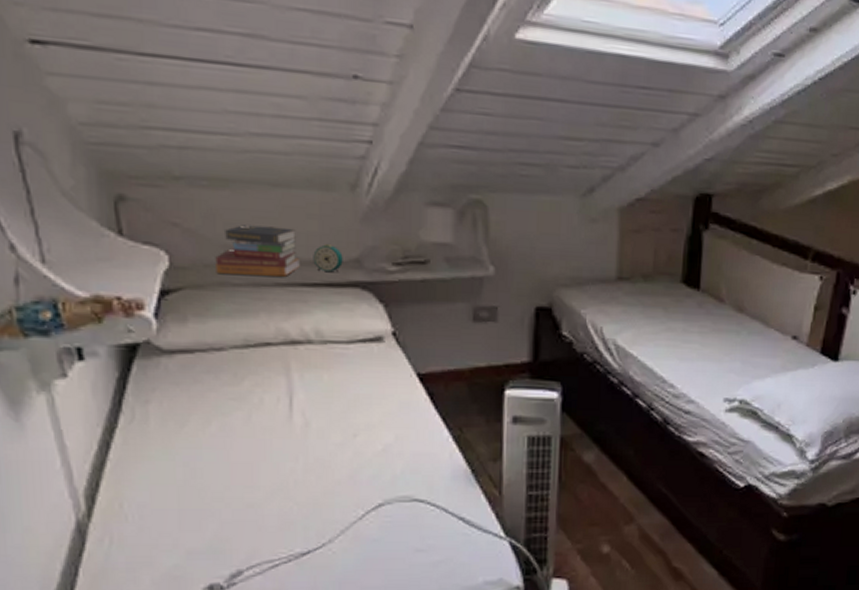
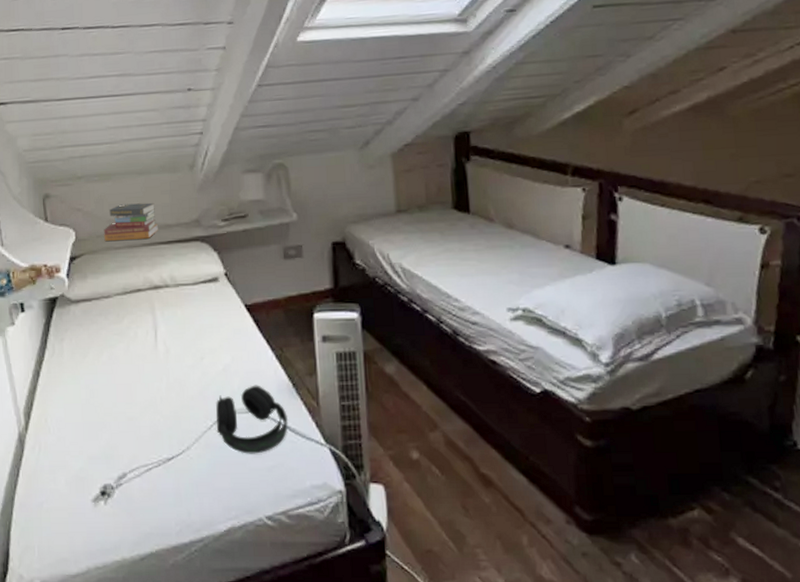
alarm clock: present [313,244,343,273] -> none [167,211,187,232]
headphones: none [369,469,463,548] -> present [215,385,289,454]

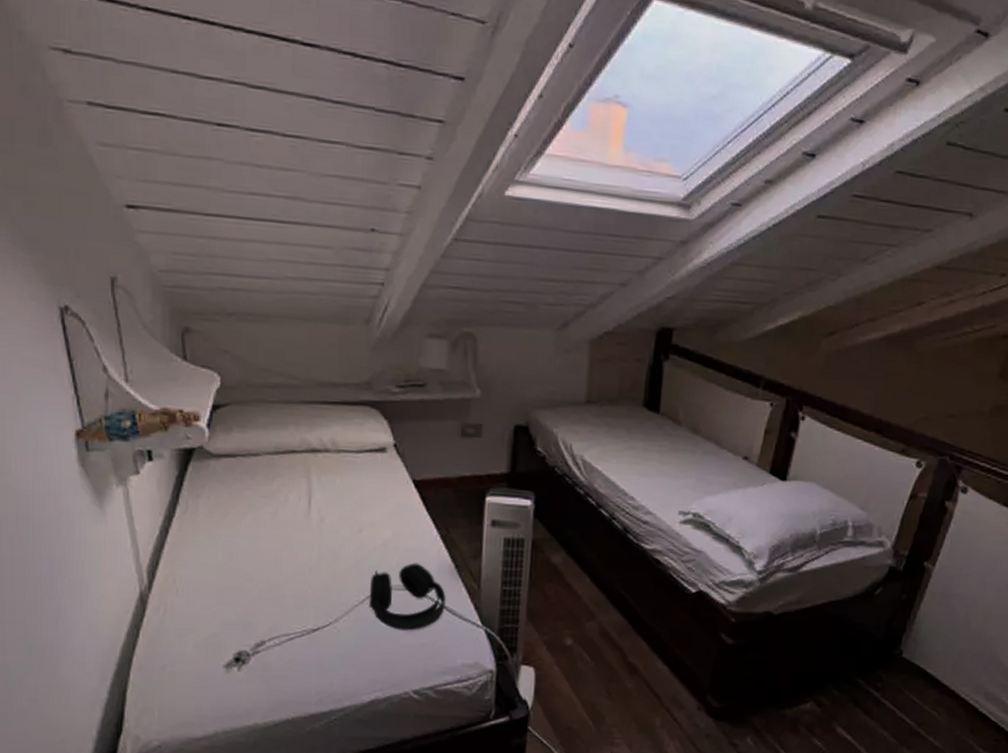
books: present [104,203,158,241] -> none [256,352,322,396]

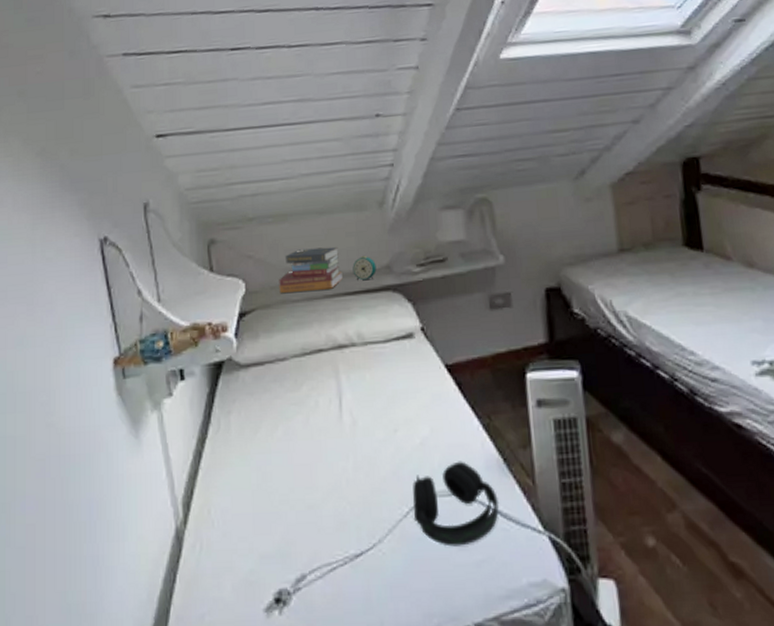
books: none [256,352,322,396] -> present [279,247,343,293]
alarm clock: none [332,369,357,393] -> present [352,256,377,280]

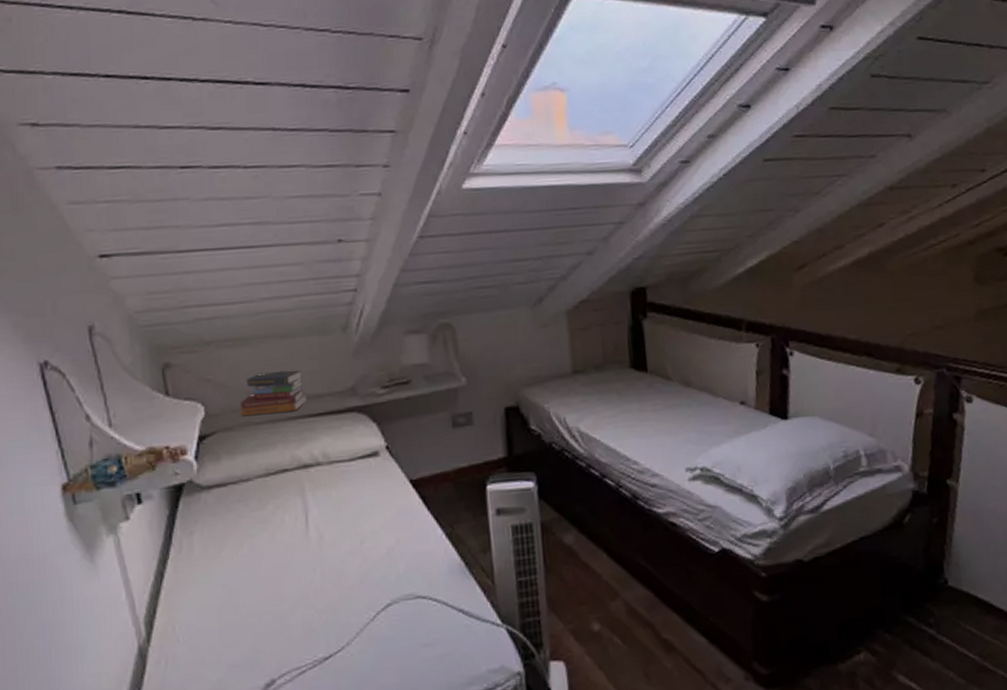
alarm clock: present [352,256,377,280] -> none [316,379,341,402]
headphones: present [412,461,500,547] -> none [379,567,462,644]

